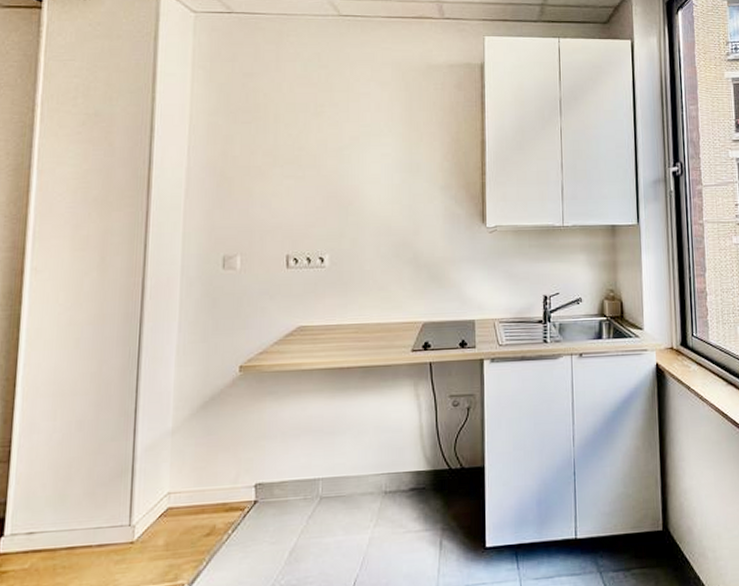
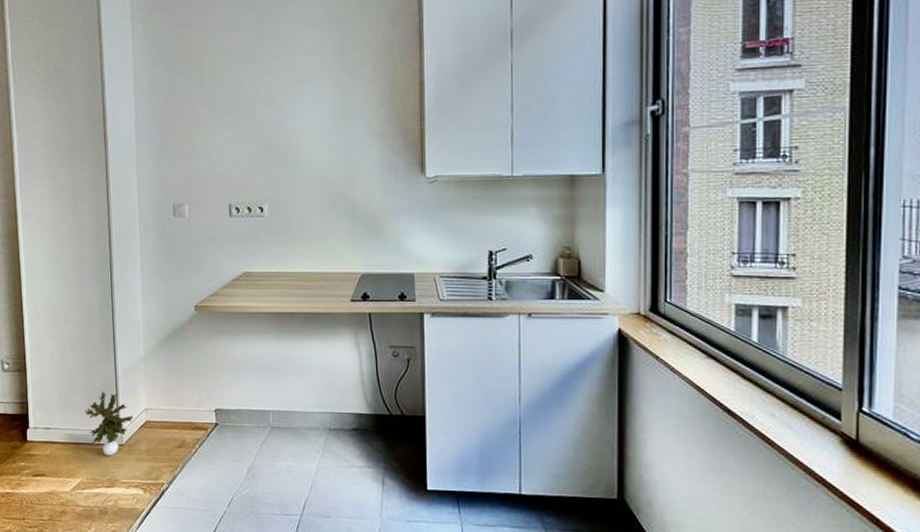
potted plant: none [85,477,152,559] -> present [84,391,134,456]

